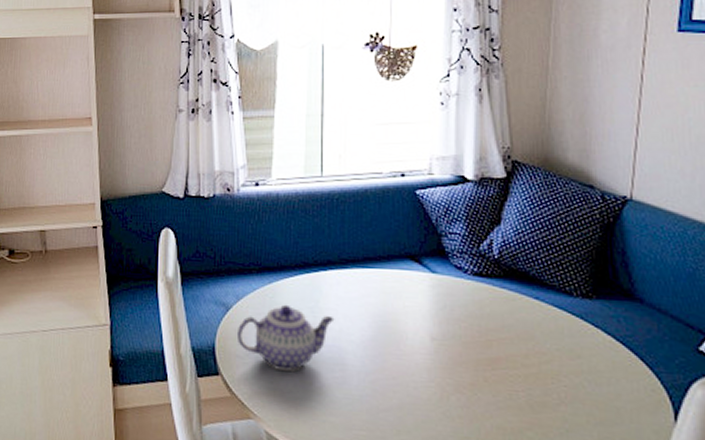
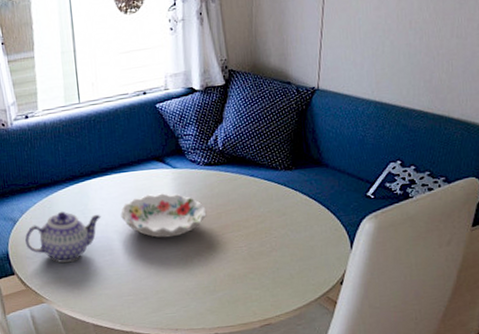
decorative bowl: none [360,301,472,362] -> present [121,193,207,238]

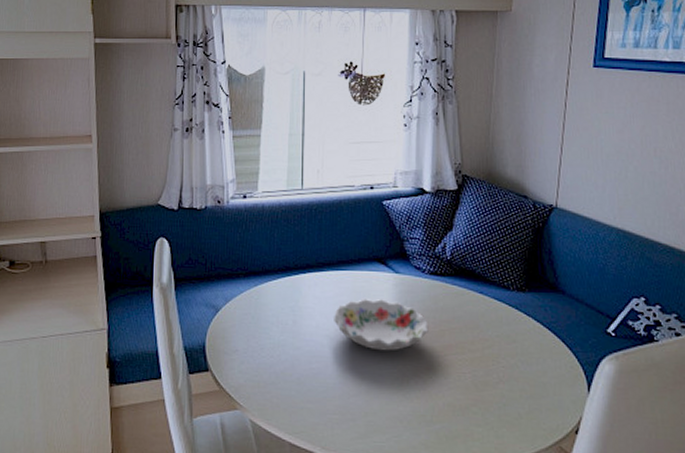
teapot: present [24,211,101,263] -> none [225,304,312,365]

